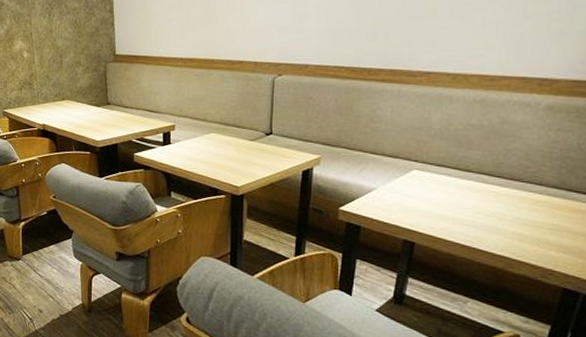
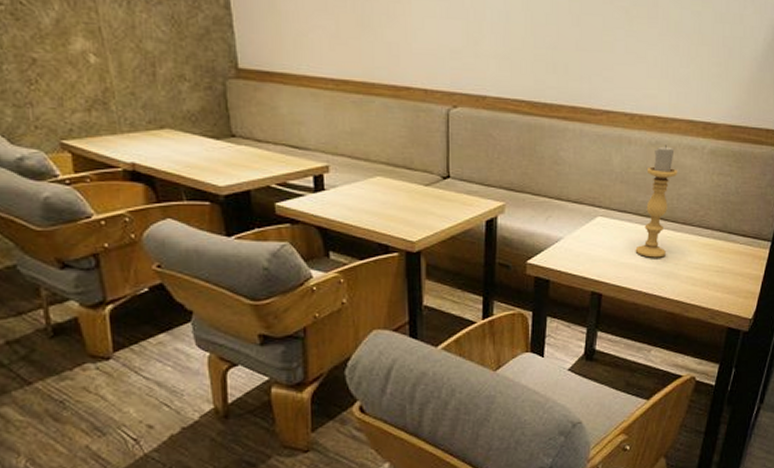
candle holder: none [453,102,505,212] -> present [635,145,677,258]

